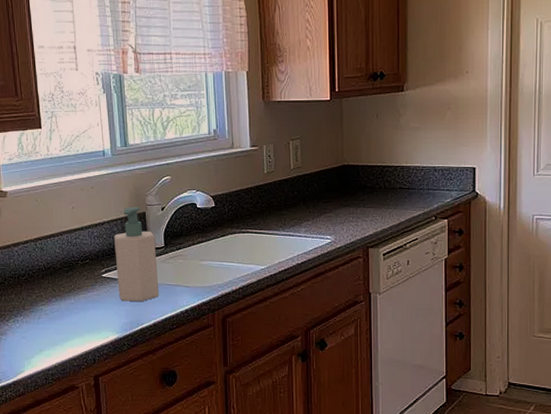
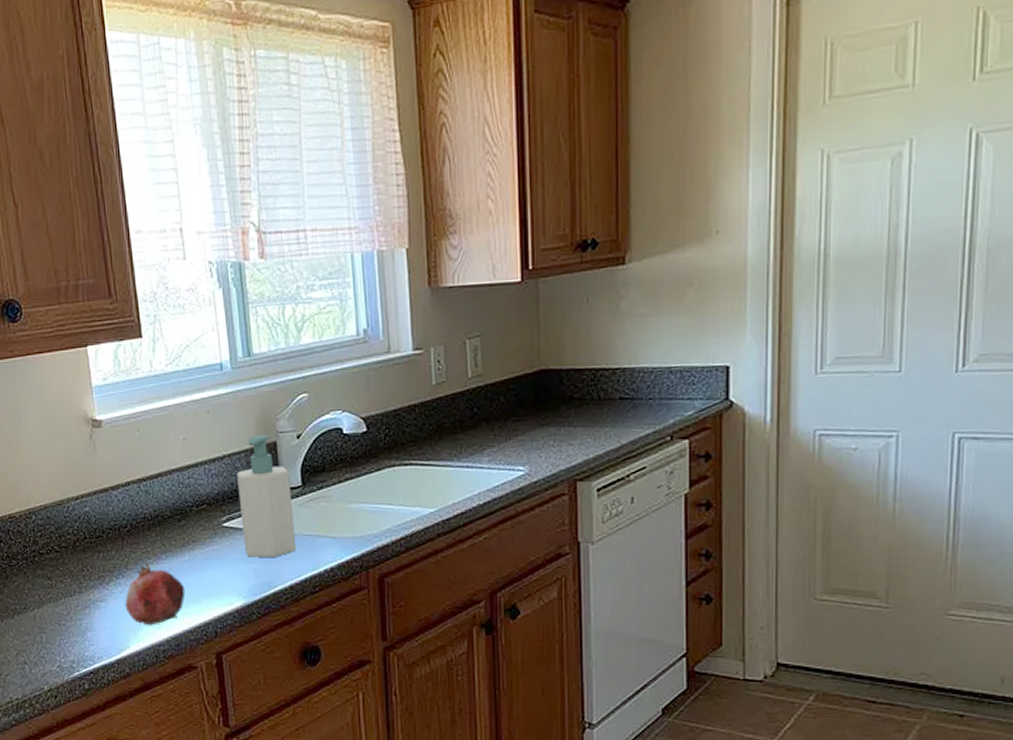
fruit: none [21,303,71,354] -> present [125,561,185,626]

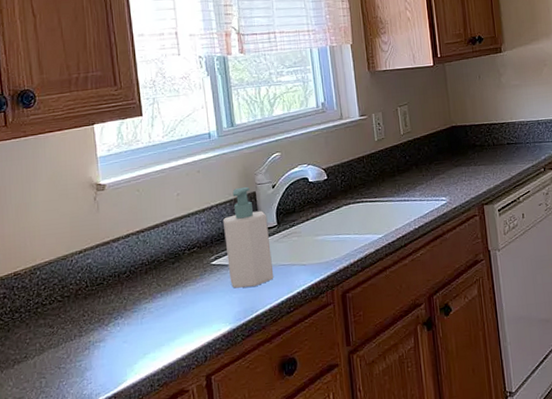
fruit: present [125,561,185,626] -> none [122,301,178,359]

